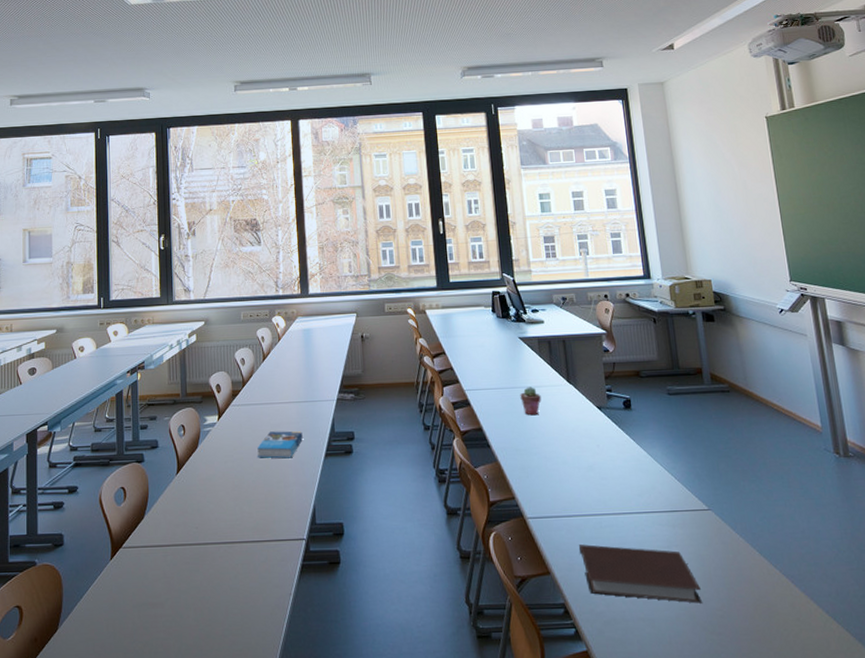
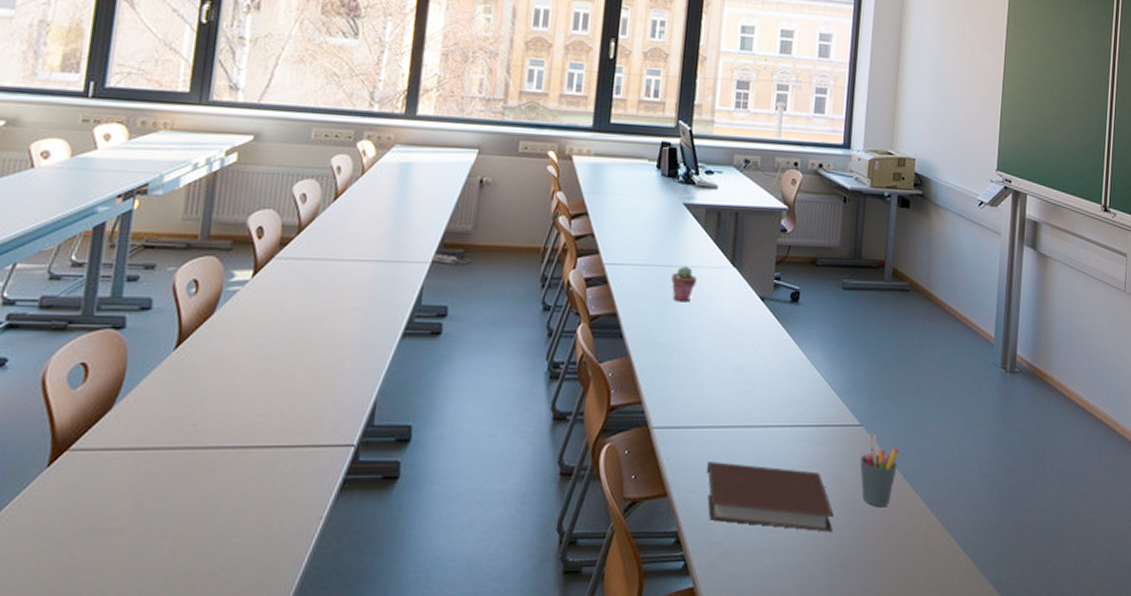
book: present [257,431,303,459] -> none [304,298,375,336]
pen holder: none [715,516,752,580] -> present [860,434,900,506]

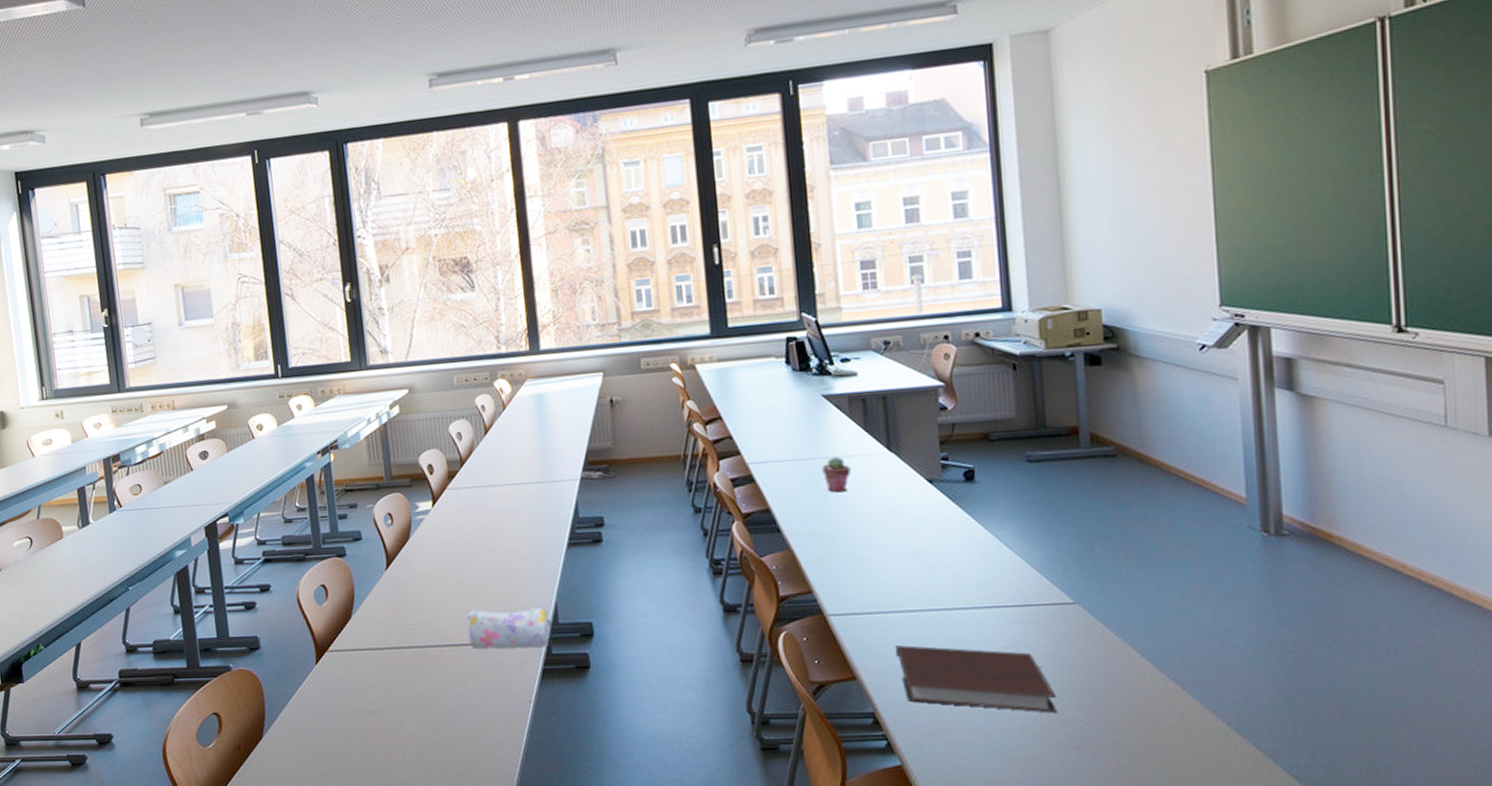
pencil case: none [262,403,365,454] -> present [467,605,552,649]
pen holder: present [860,434,900,506] -> none [1080,611,1132,687]

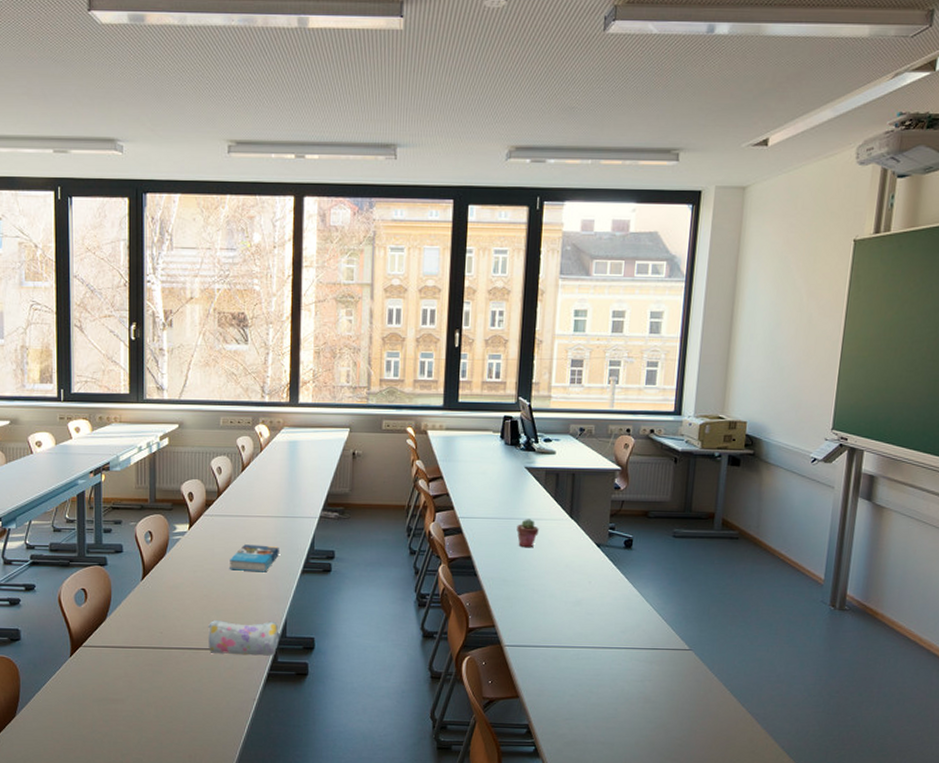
book: none [482,517,539,550] -> present [230,544,279,572]
notebook: present [894,645,1059,713] -> none [551,673,666,733]

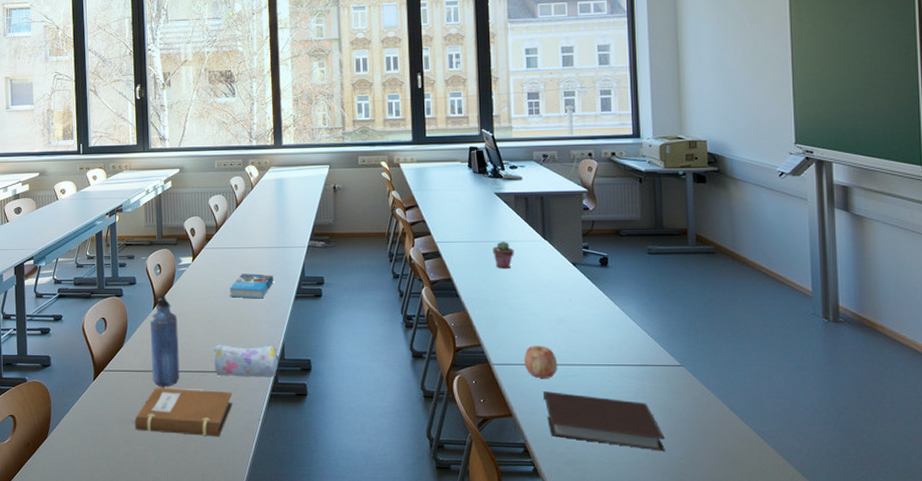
notebook: none [115,664,227,717] -> present [134,387,233,437]
water bottle: none [137,564,169,665] -> present [150,294,180,387]
apple: none [536,627,570,660] -> present [523,345,558,378]
notebook: none [551,673,666,733] -> present [542,391,666,452]

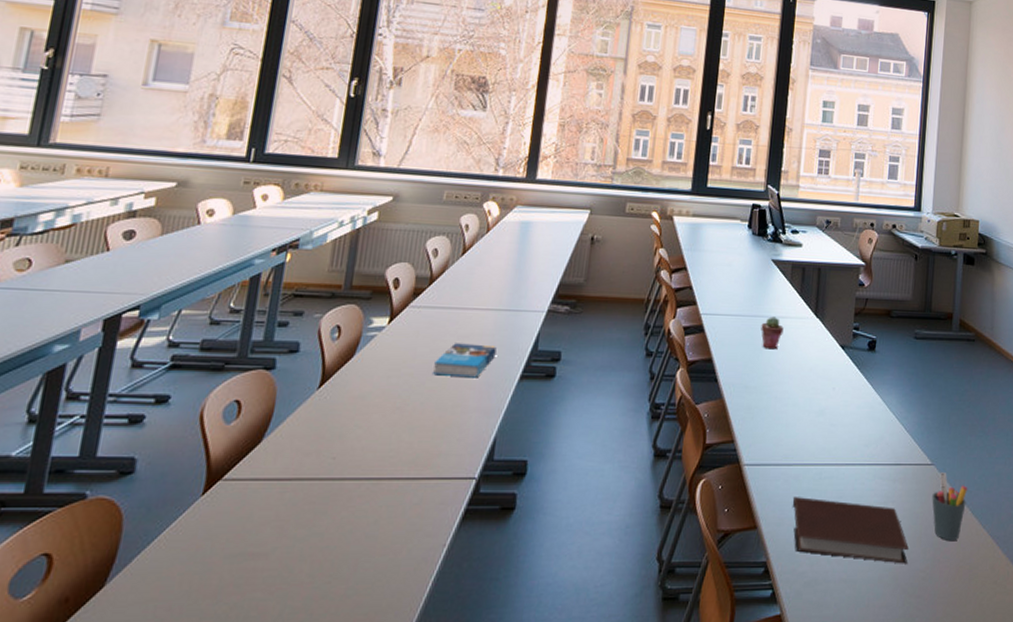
notebook: present [134,387,233,437] -> none [255,503,414,573]
water bottle: present [150,294,180,387] -> none [296,368,352,503]
pencil case: present [214,344,279,378] -> none [393,439,486,486]
apple: present [523,345,558,378] -> none [777,441,813,481]
pen holder: none [684,373,724,433] -> present [932,472,968,540]

